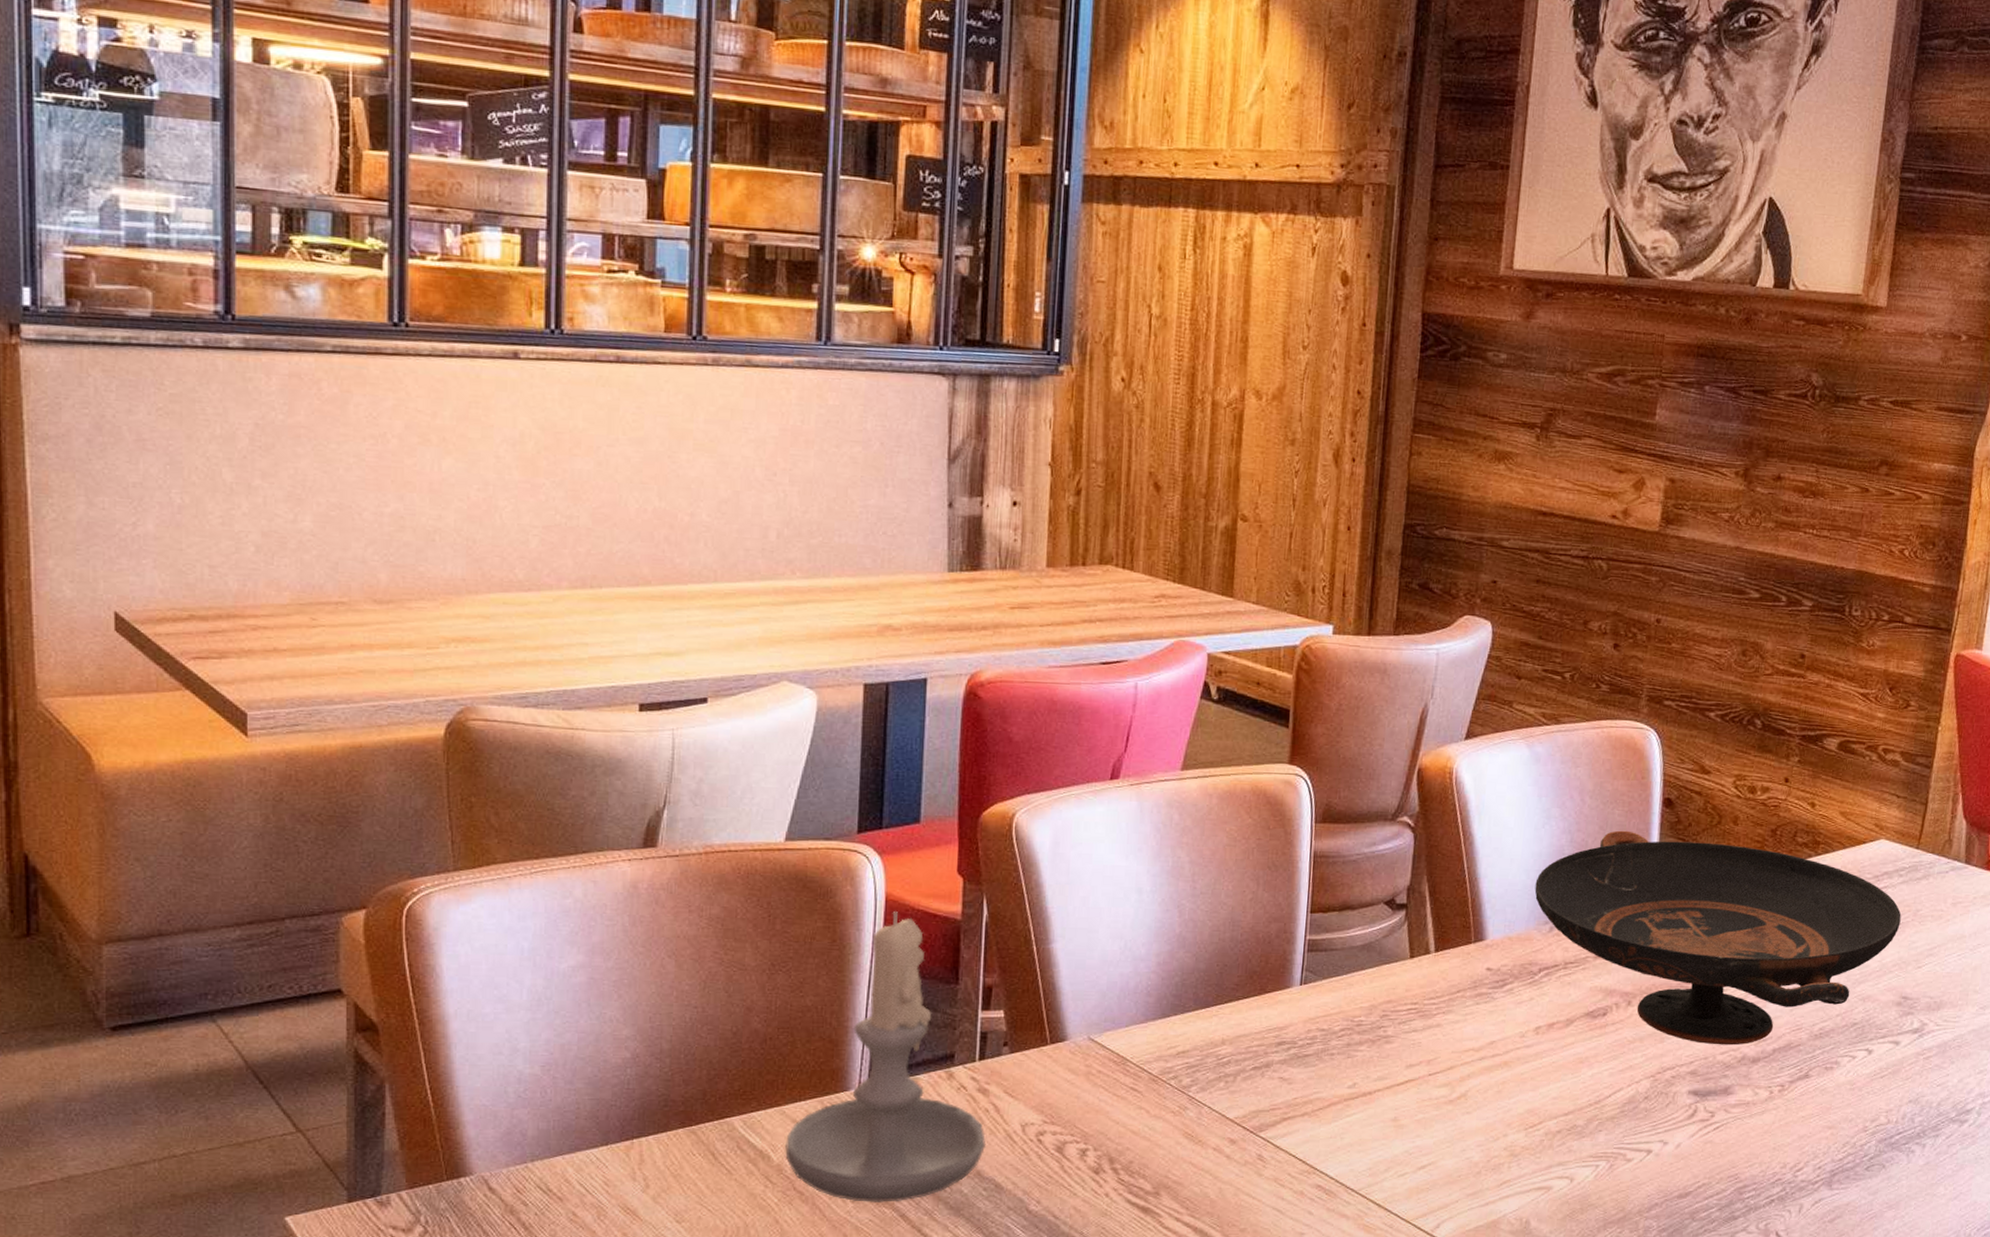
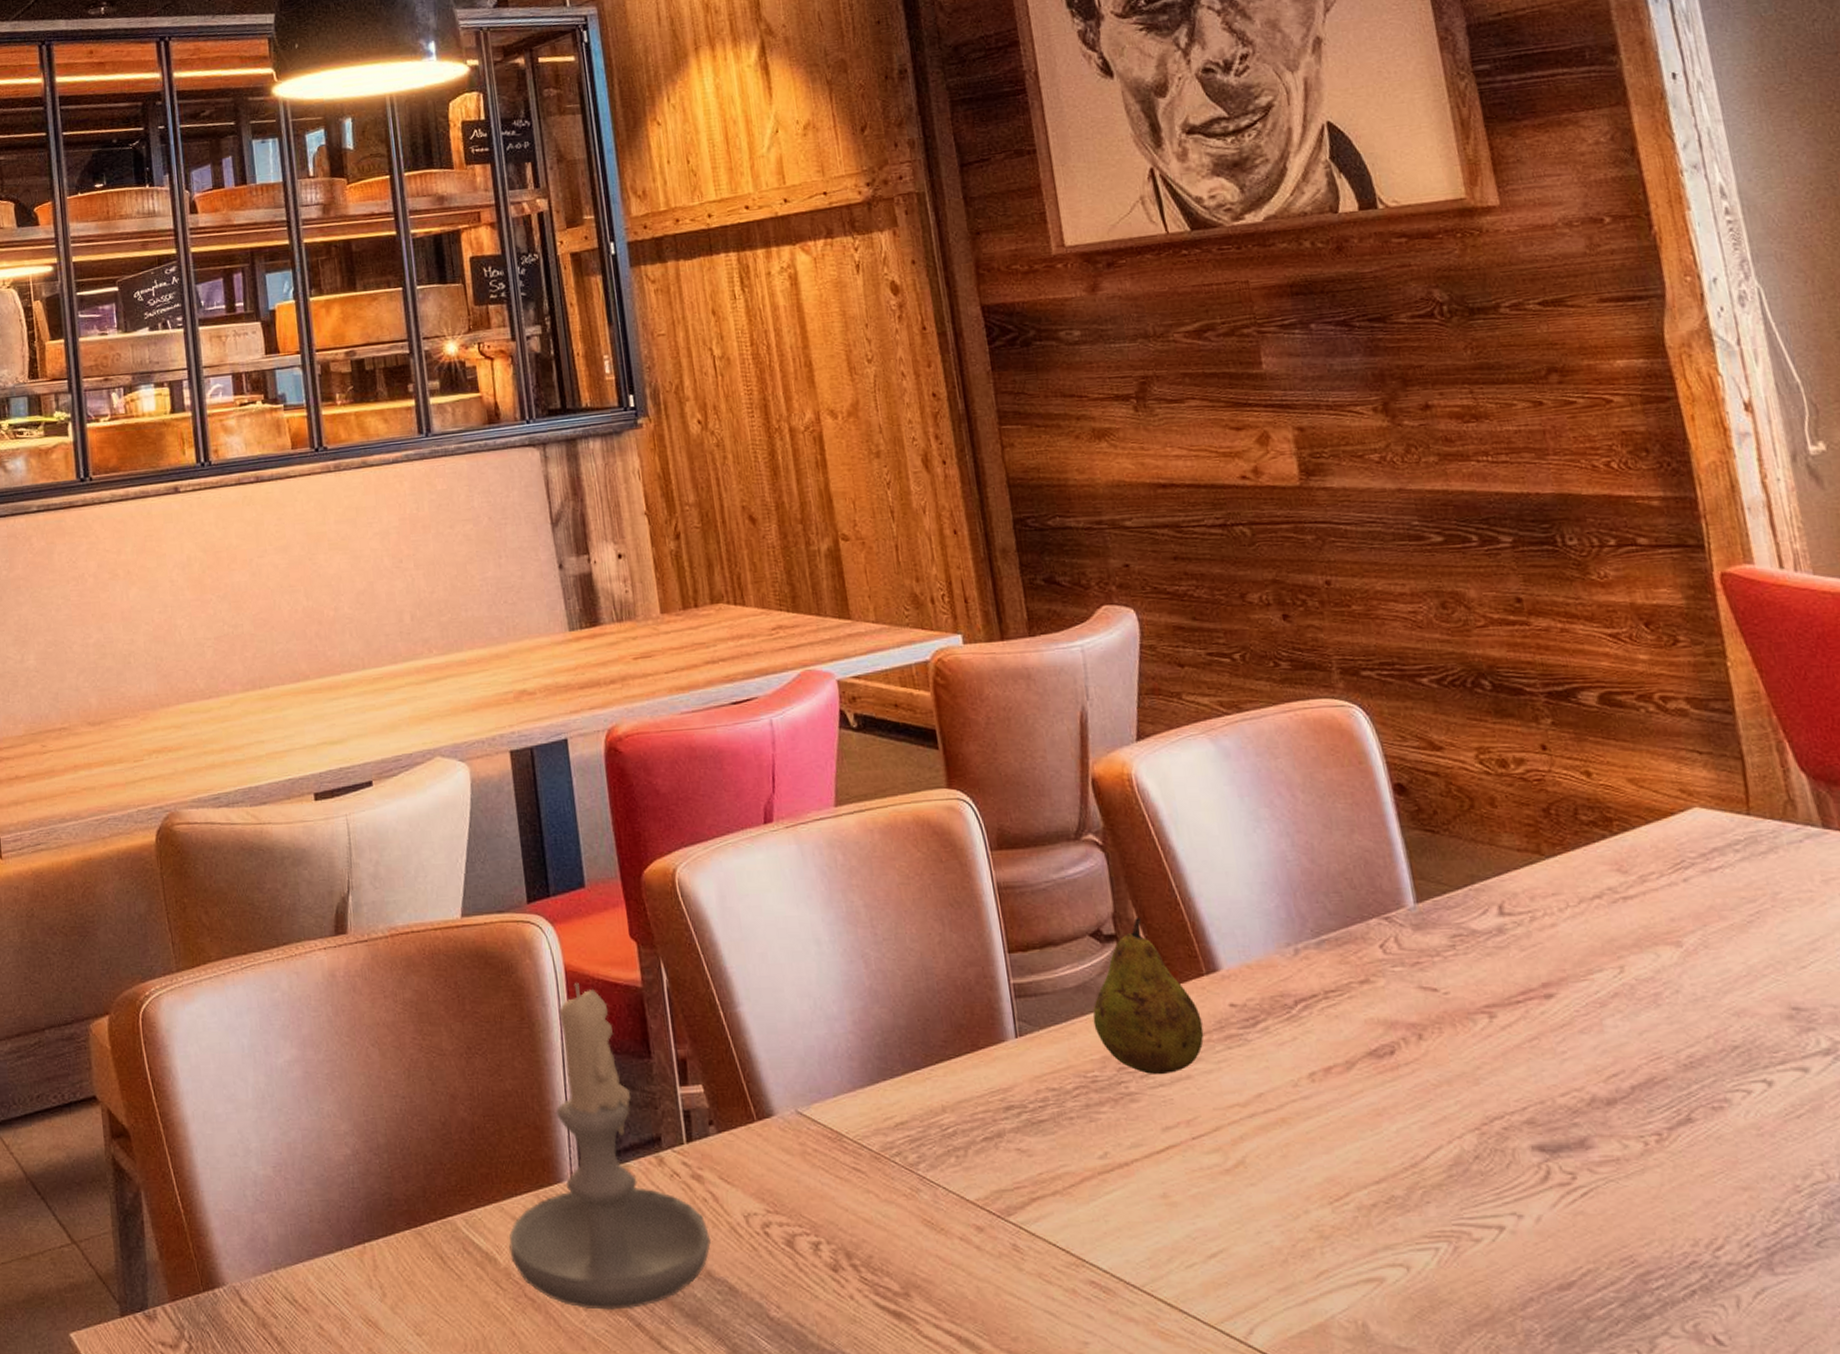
fruit: none [1370,891,1461,1023] -> present [1093,918,1204,1075]
decorative bowl: present [1535,830,1902,1045] -> none [1262,826,1758,1085]

